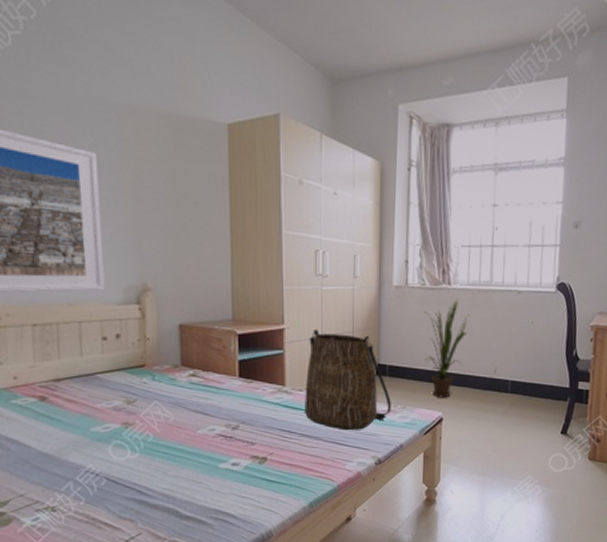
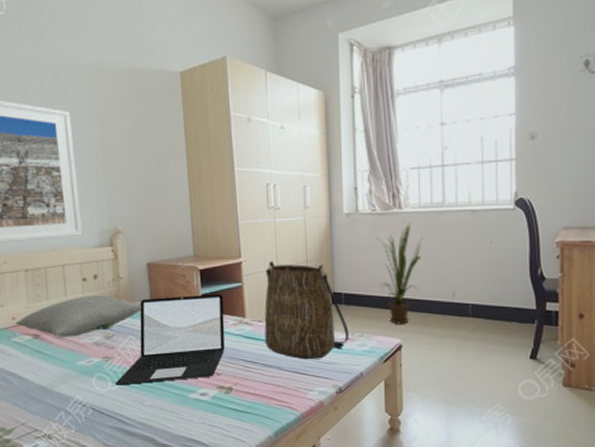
pillow: none [17,356,170,401] -> present [15,296,142,337]
laptop: none [135,360,263,454] -> present [115,294,225,385]

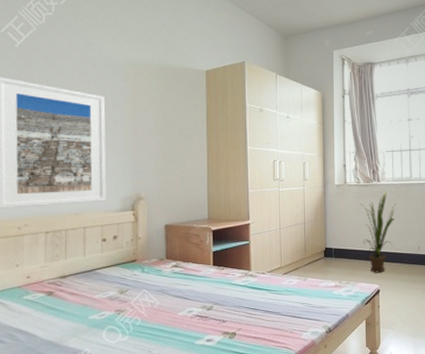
pillow: present [15,296,142,337] -> none [29,254,157,293]
laptop: present [115,294,225,385] -> none [125,251,233,336]
tote bag: present [264,260,349,360] -> none [267,222,337,305]

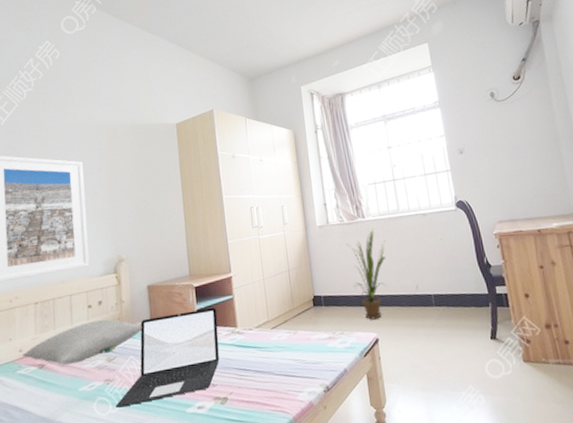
pillow: none [29,254,157,293] -> present [22,319,142,365]
laptop: none [125,251,233,336] -> present [115,307,220,408]

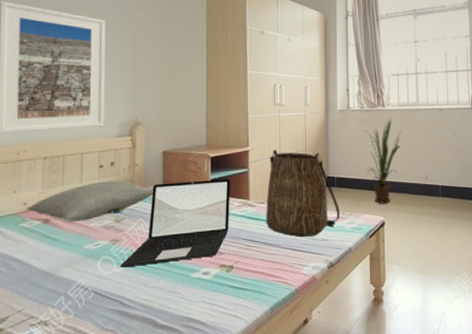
tote bag: none [253,272,331,363] -> present [266,149,340,238]

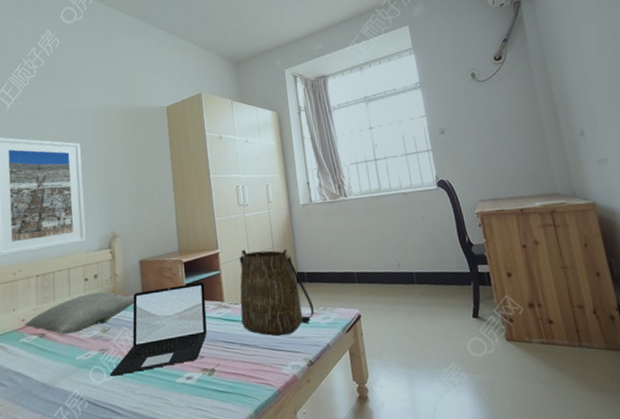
house plant: present [364,118,403,204] -> none [329,207,368,296]

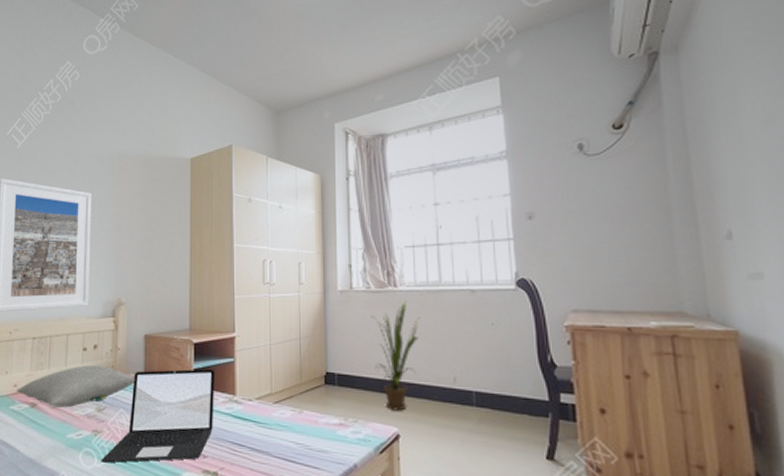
tote bag: present [239,249,314,337] -> none [254,336,342,446]
house plant: none [329,207,368,296] -> present [371,301,421,411]

